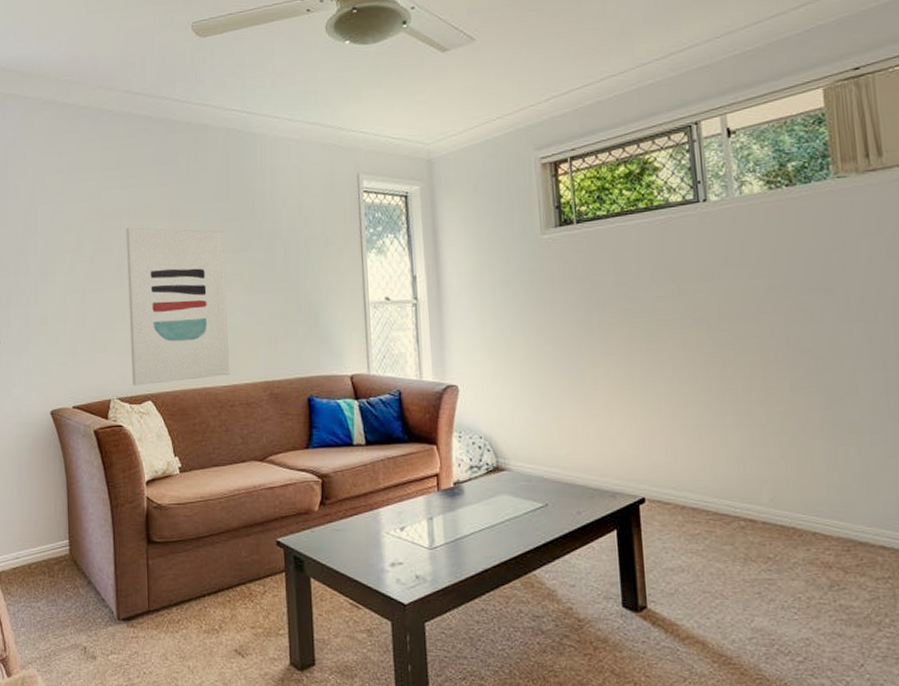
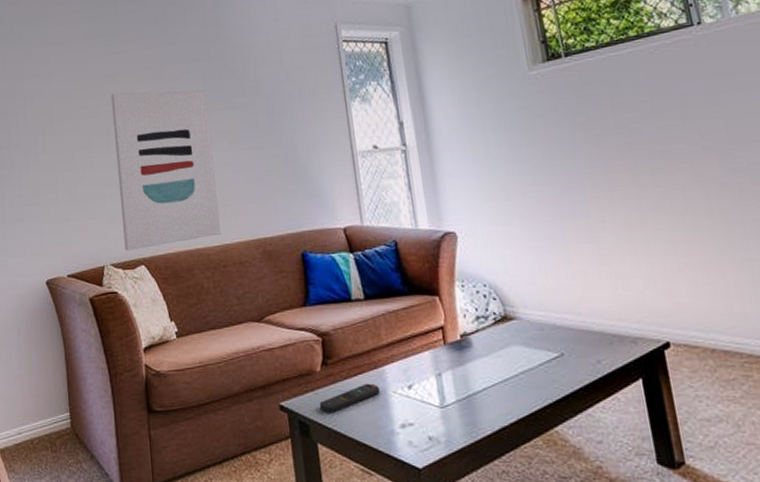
remote control: none [316,524,373,551] -> present [320,383,380,414]

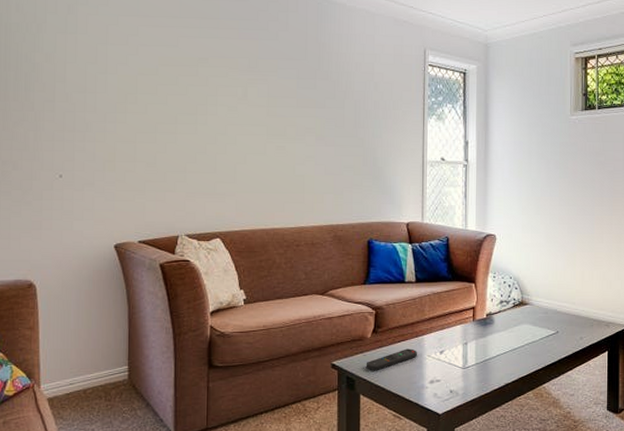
wall art: present [110,90,222,251] -> none [201,76,299,224]

